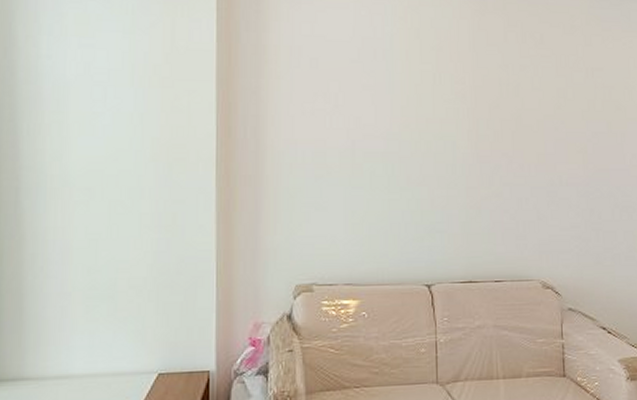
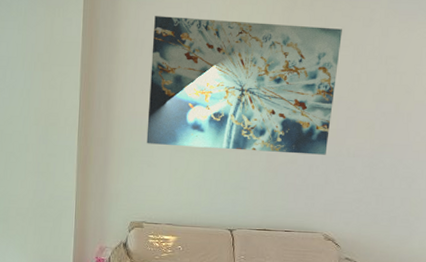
wall art: none [311,18,542,185] -> present [146,16,342,155]

